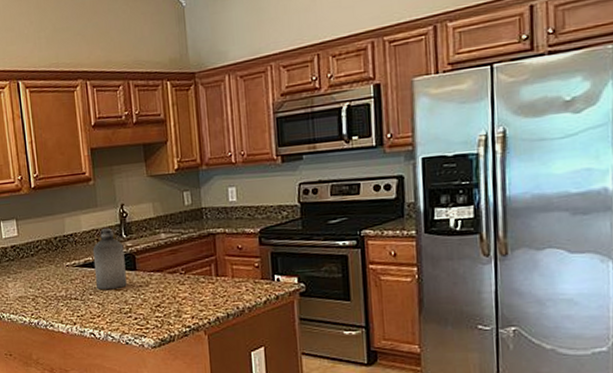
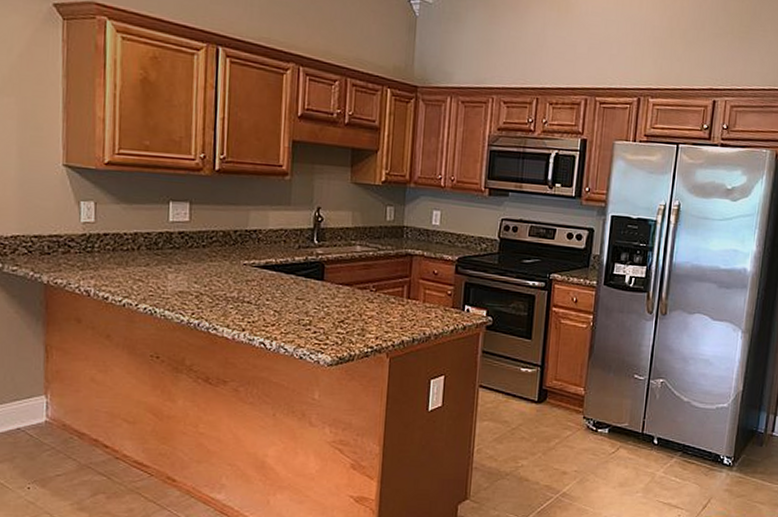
bottle: present [92,226,127,289] -> none [276,227,314,297]

